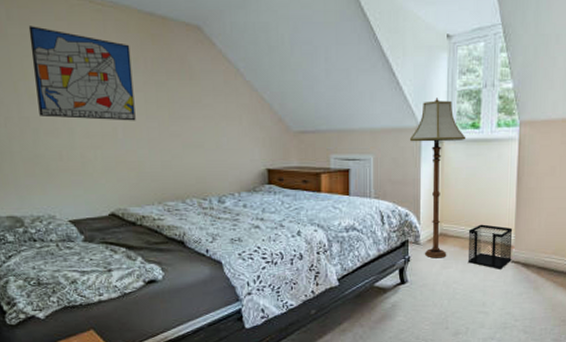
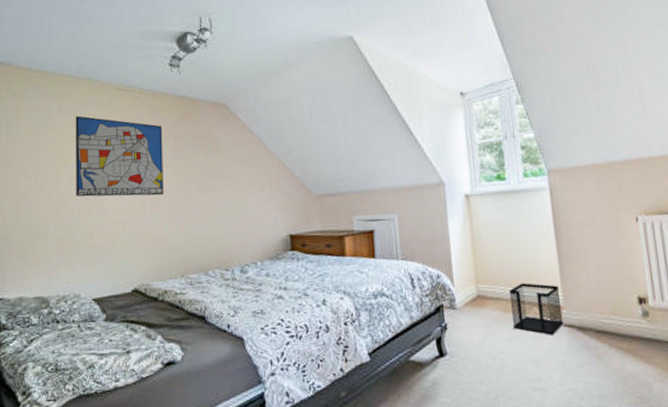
floor lamp: present [410,98,466,258] -> none [434,152,493,325]

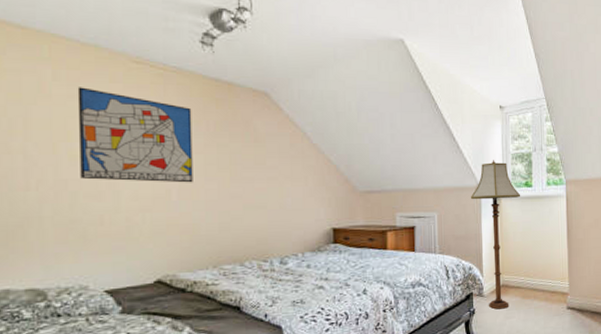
floor lamp: none [434,152,493,325] -> present [471,160,521,310]
wastebasket: present [508,282,564,335] -> none [527,274,568,316]

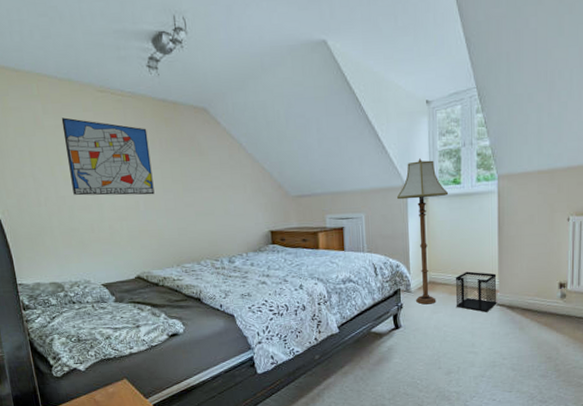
wastebasket: none [527,274,568,316] -> present [455,271,497,312]

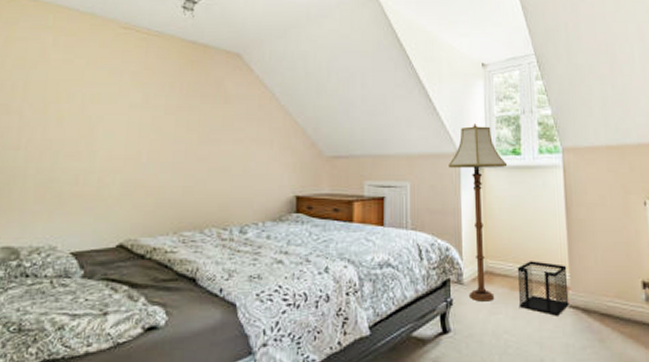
wall art: present [61,117,155,196] -> none [64,52,169,144]

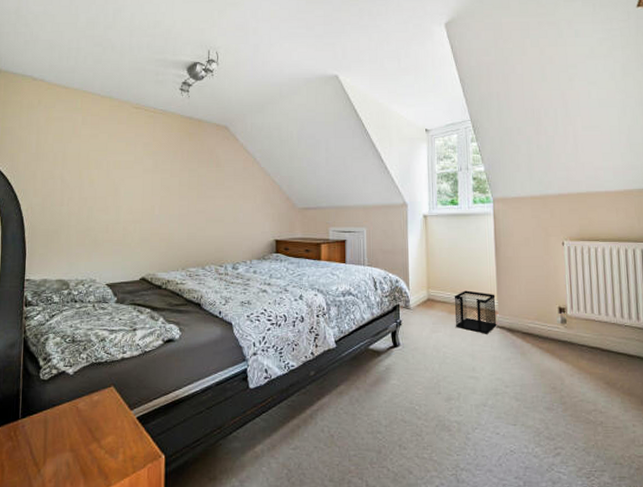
floor lamp: present [449,123,508,302] -> none [398,179,447,323]

